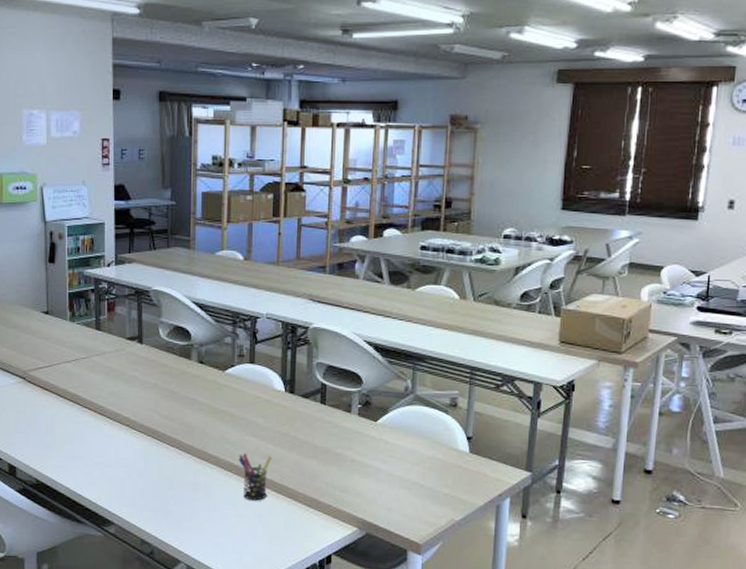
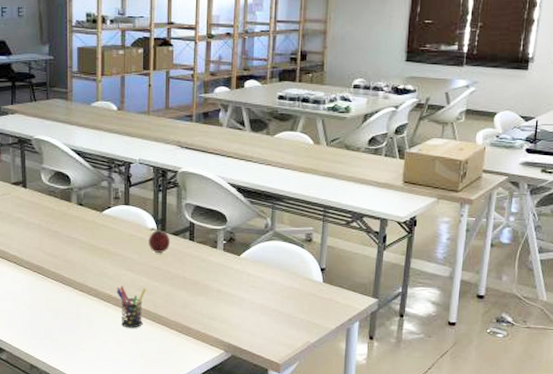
fruit: none [275,388,300,418] -> present [149,227,171,254]

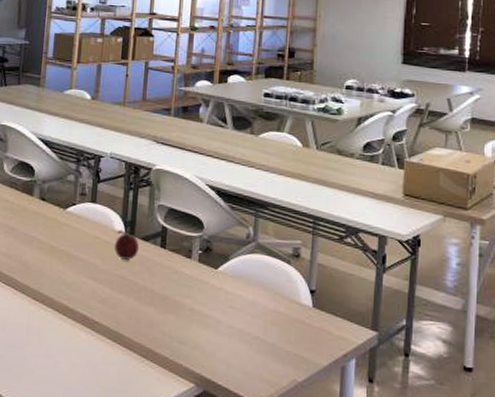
pen holder: present [116,285,146,328] -> none [74,295,108,349]

